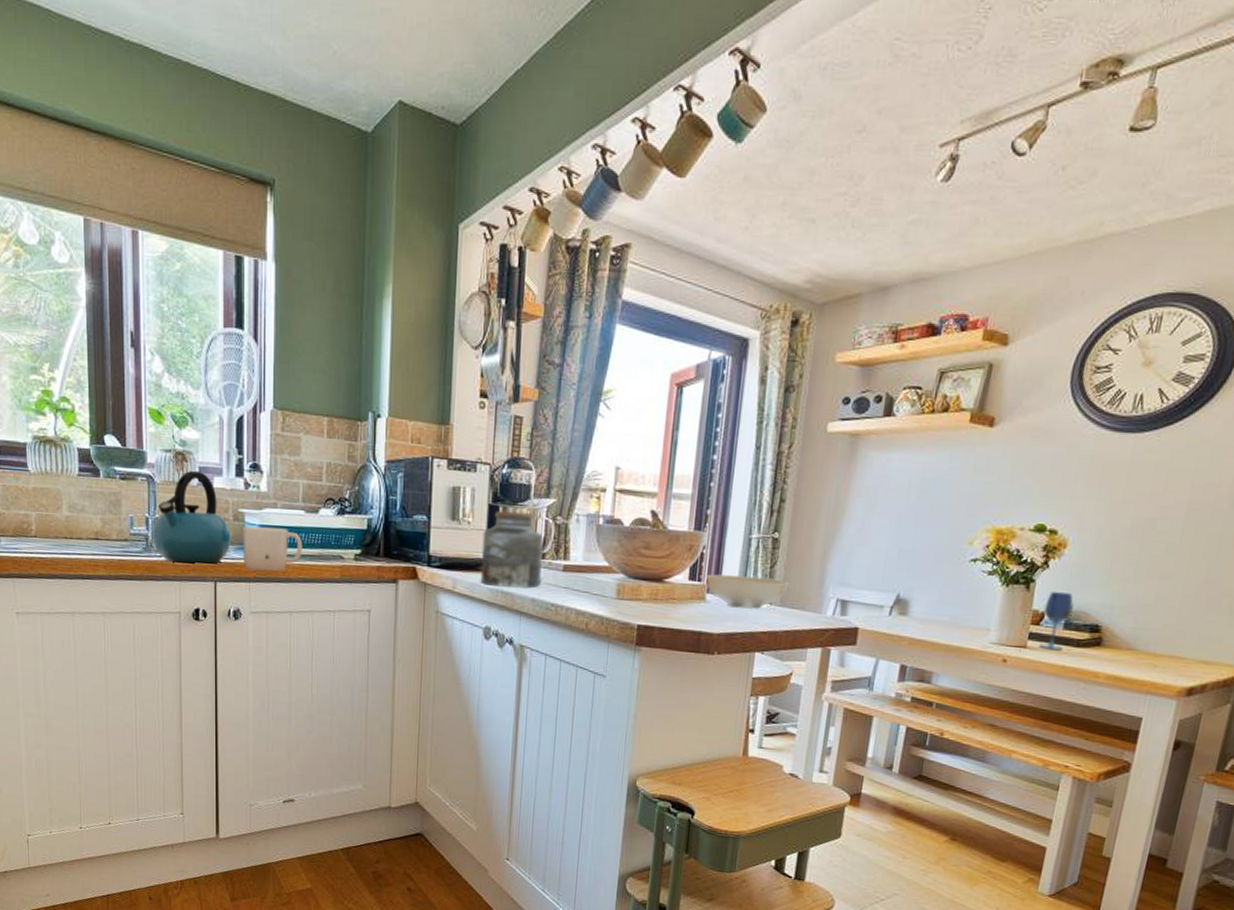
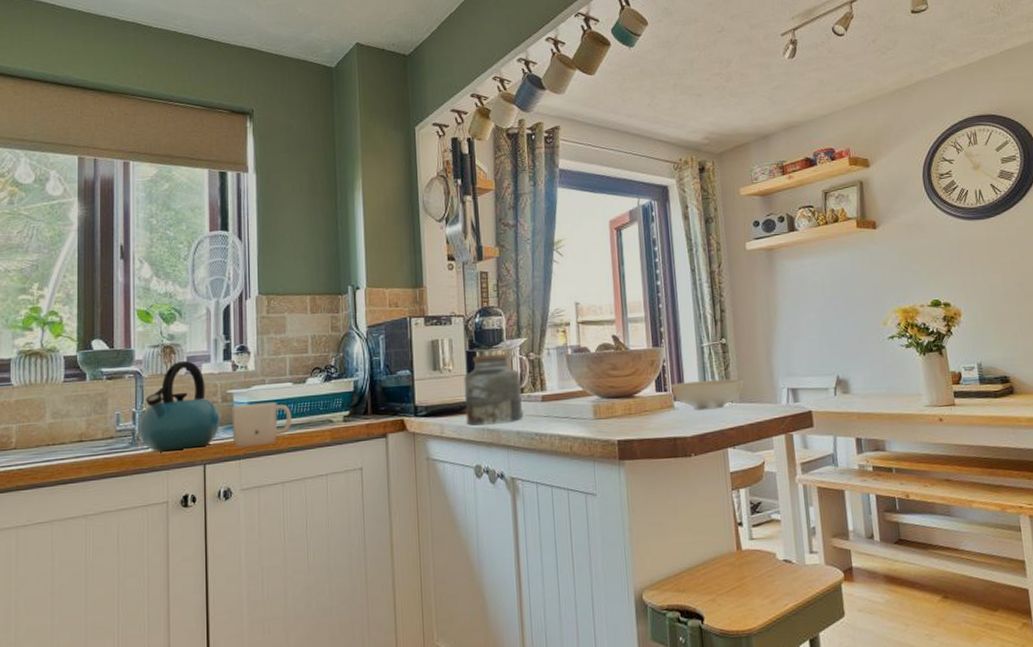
wineglass: present [1039,592,1074,651] -> none [959,353,984,404]

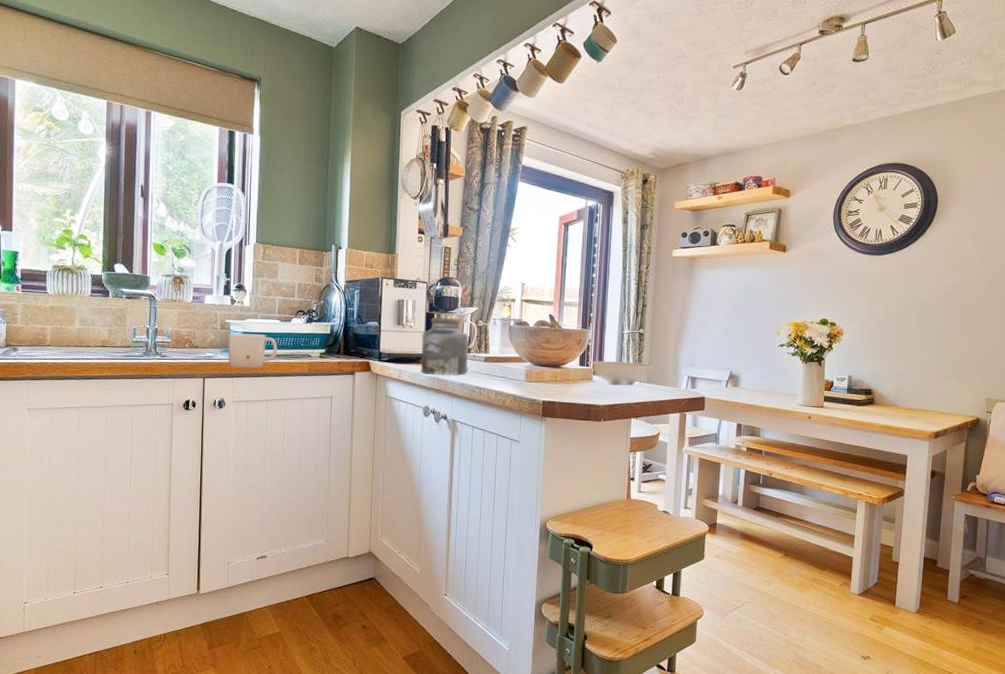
kettle: present [140,360,220,452] -> none [152,290,218,364]

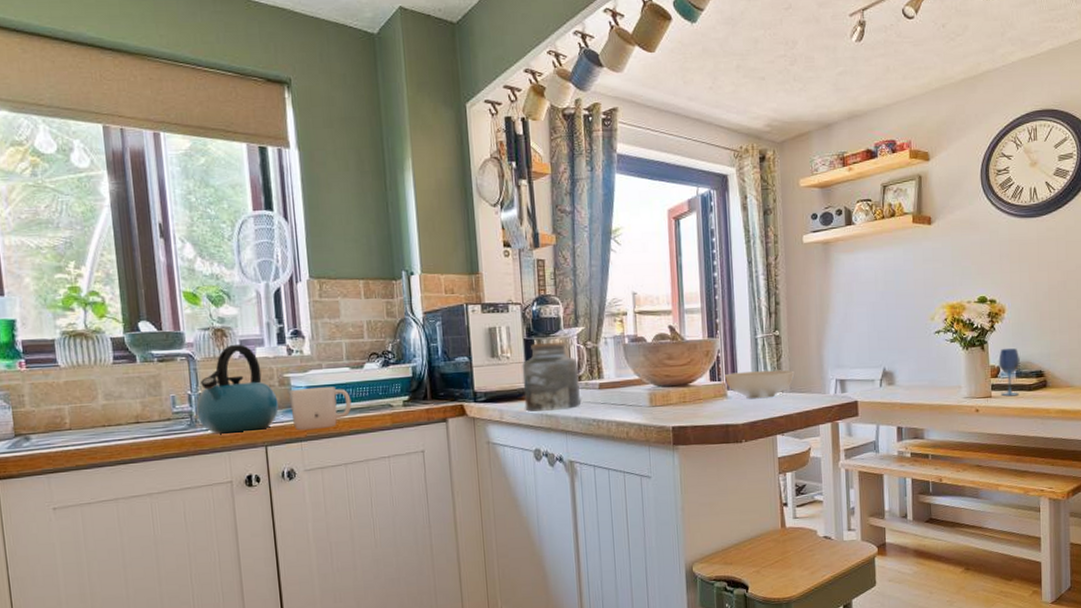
kettle: none [152,290,218,364] -> present [196,344,279,434]
wineglass: none [832,367,852,409] -> present [998,348,1020,397]

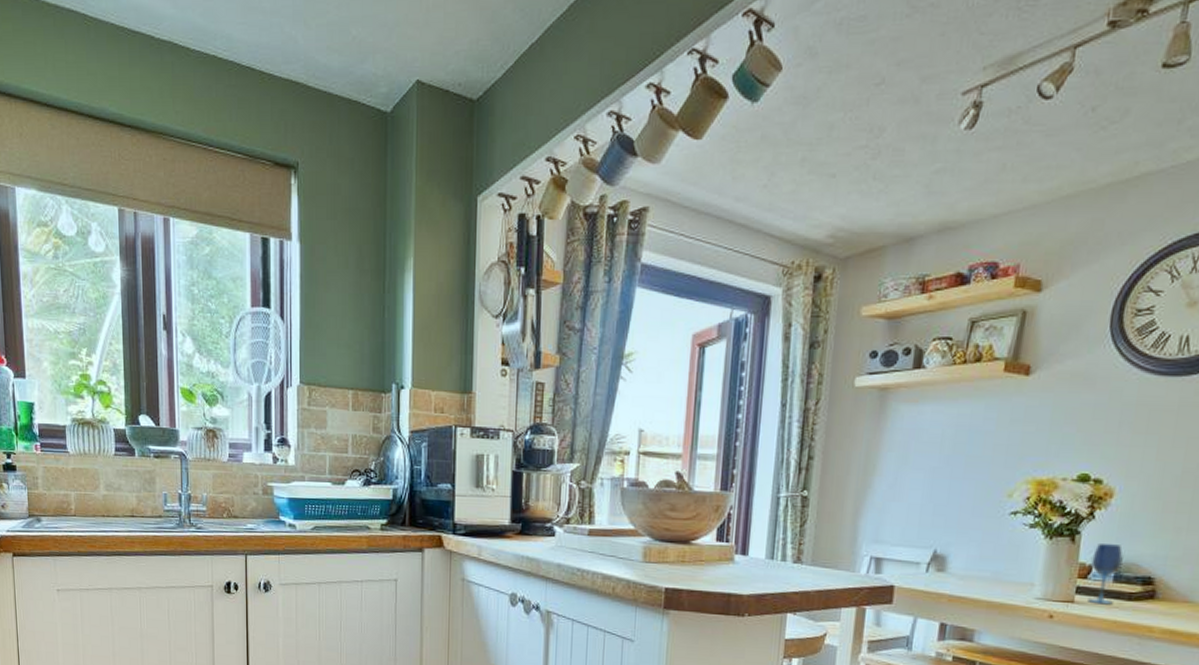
kettle: present [196,344,279,434] -> none [185,446,260,538]
mug: present [289,387,352,431] -> none [271,499,330,545]
jar: present [522,341,581,412] -> none [505,476,568,555]
bowl: present [724,370,795,399] -> none [733,534,820,569]

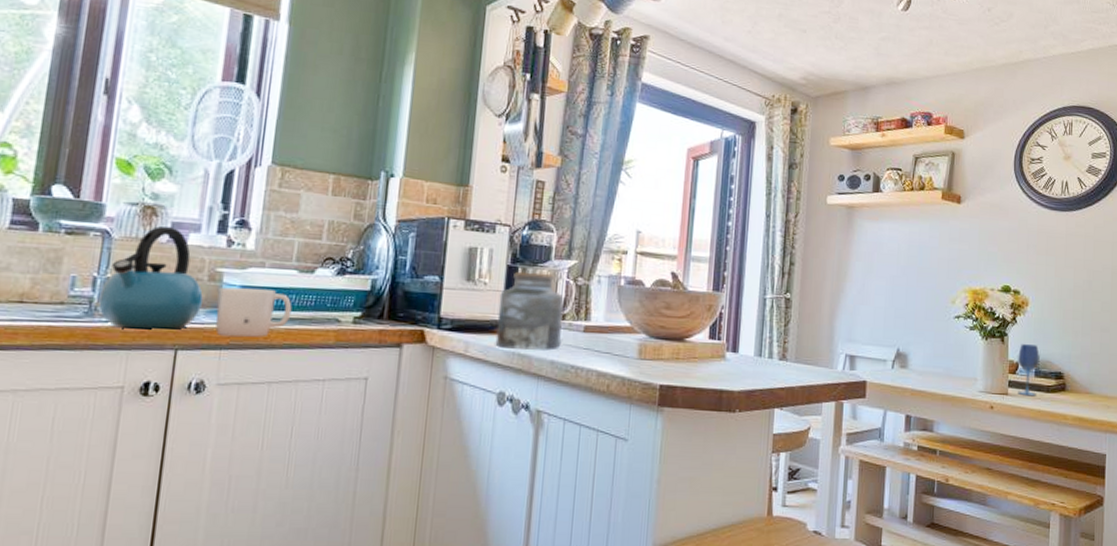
kettle: none [185,446,260,538] -> present [98,225,203,330]
mug: none [271,499,330,545] -> present [215,287,292,338]
jar: none [505,476,568,555] -> present [495,271,564,351]

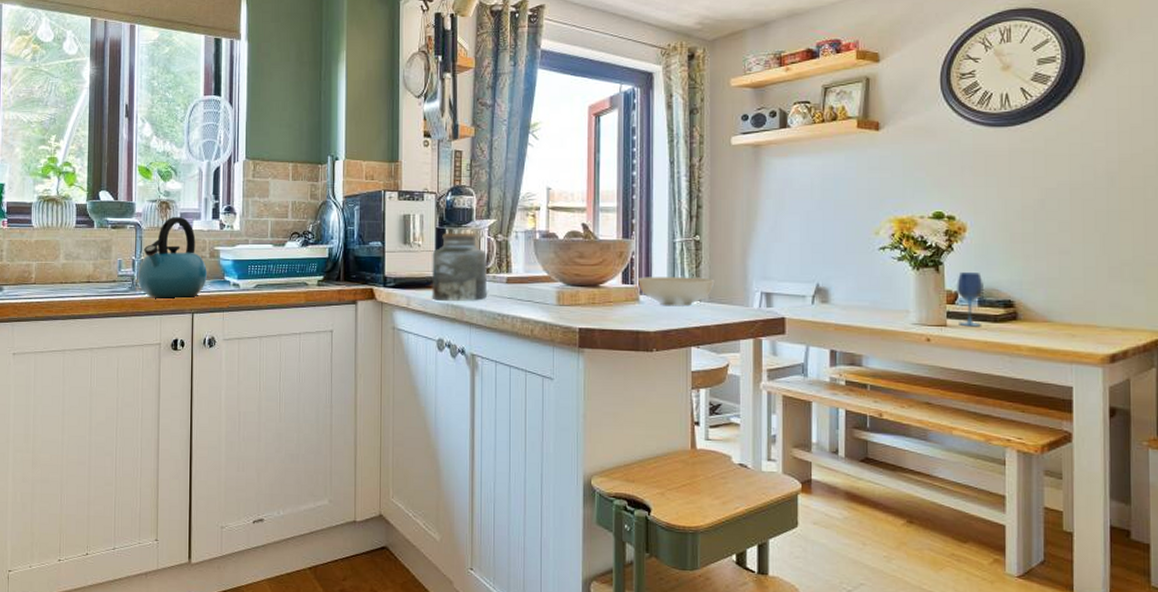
mug: present [215,287,292,338] -> none [217,262,271,302]
bowl: none [724,332,802,366] -> present [637,277,715,306]

